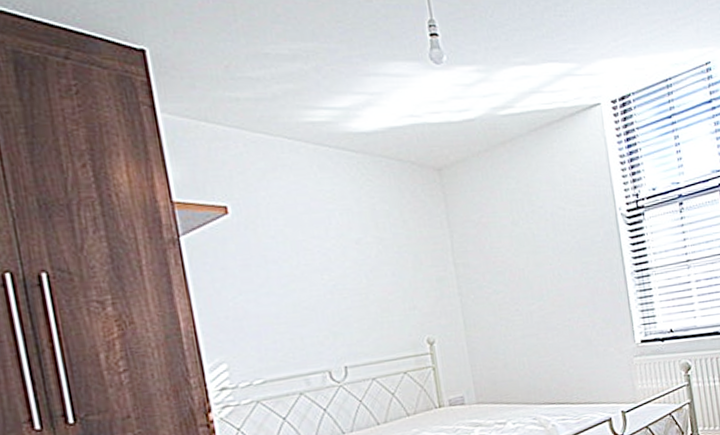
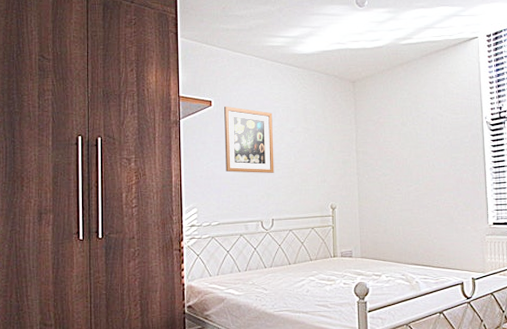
wall art: none [249,213,339,308] -> present [224,107,274,173]

